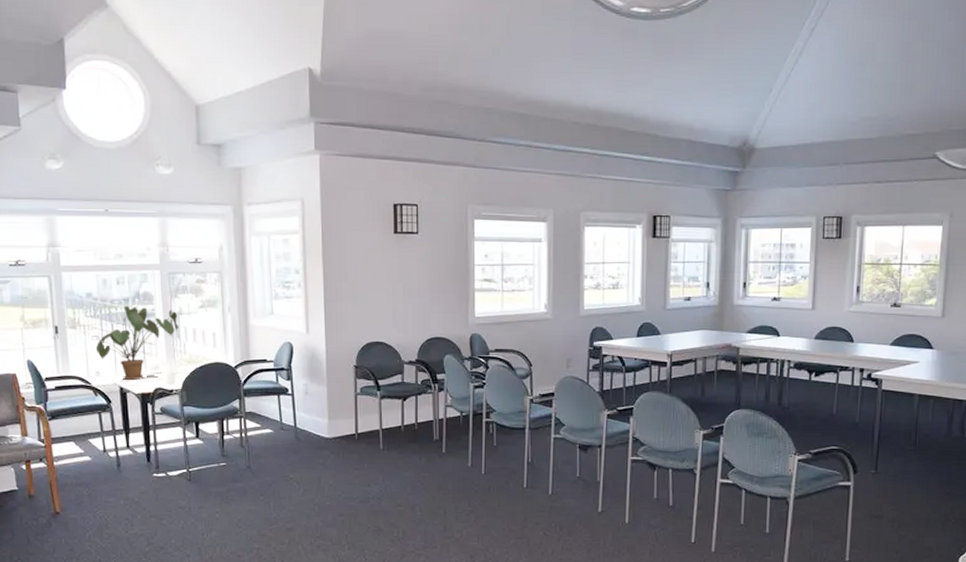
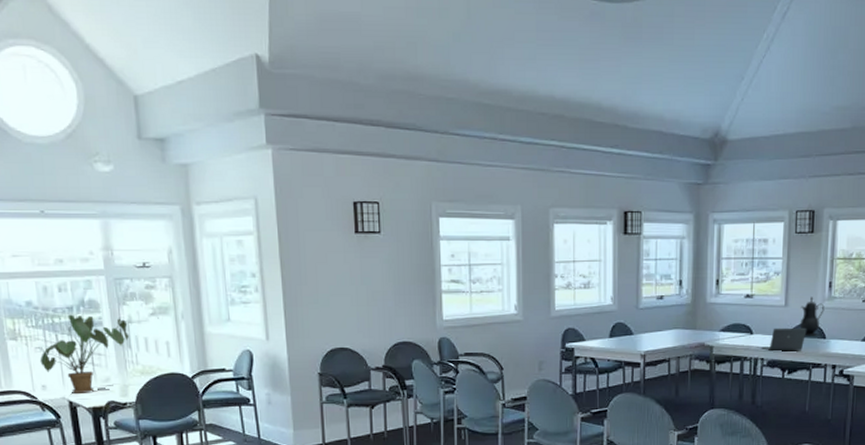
laptop: none [788,330,834,354] -> present [761,327,807,352]
coffeepot: none [827,301,852,339] -> present [800,297,825,336]

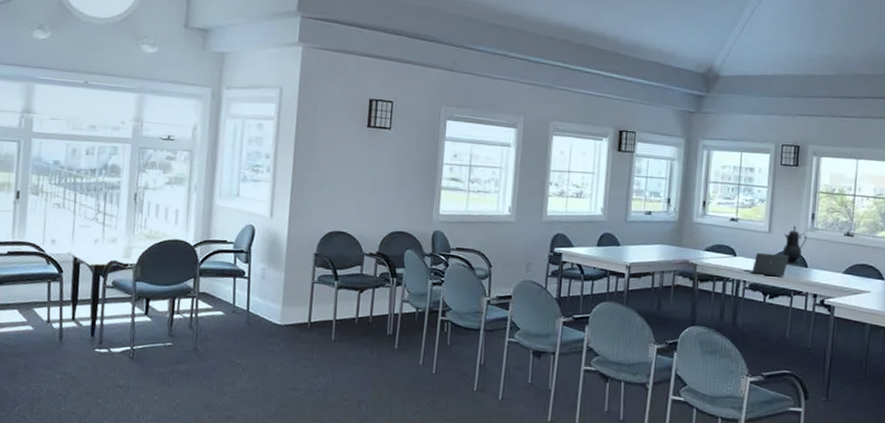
house plant: present [40,314,129,393] -> none [54,176,143,251]

